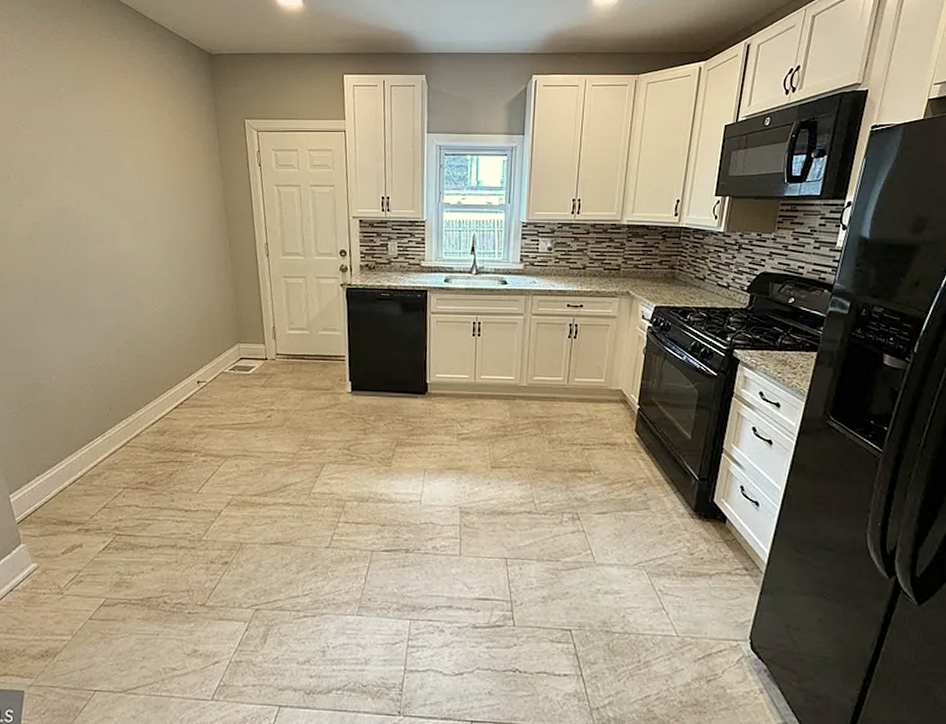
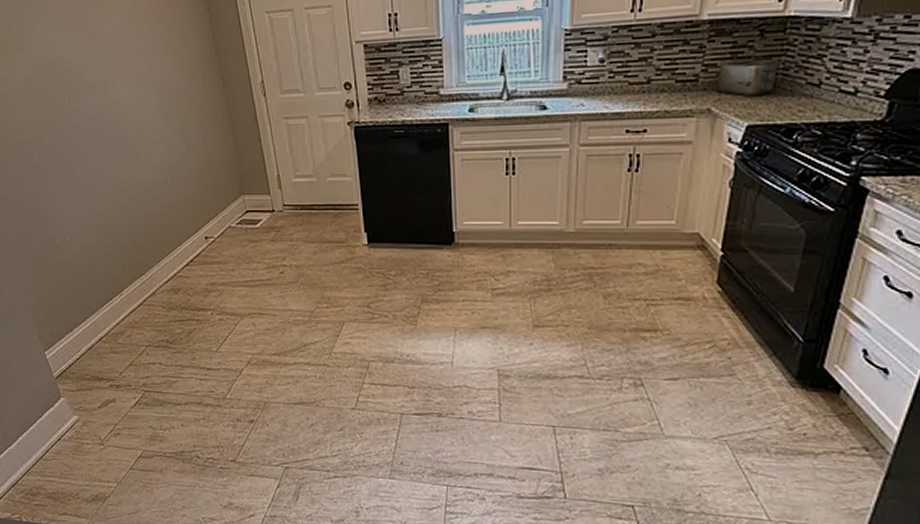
toaster: none [633,256,676,285] -> present [716,59,778,97]

